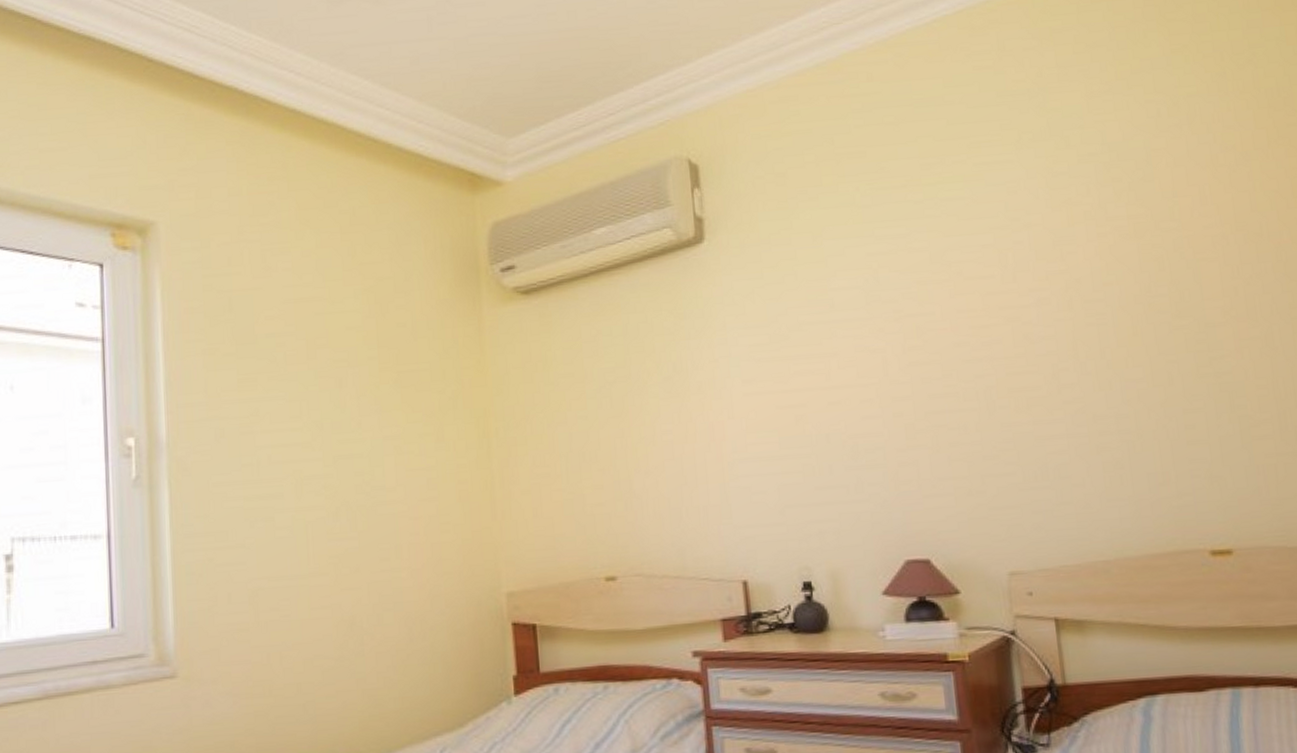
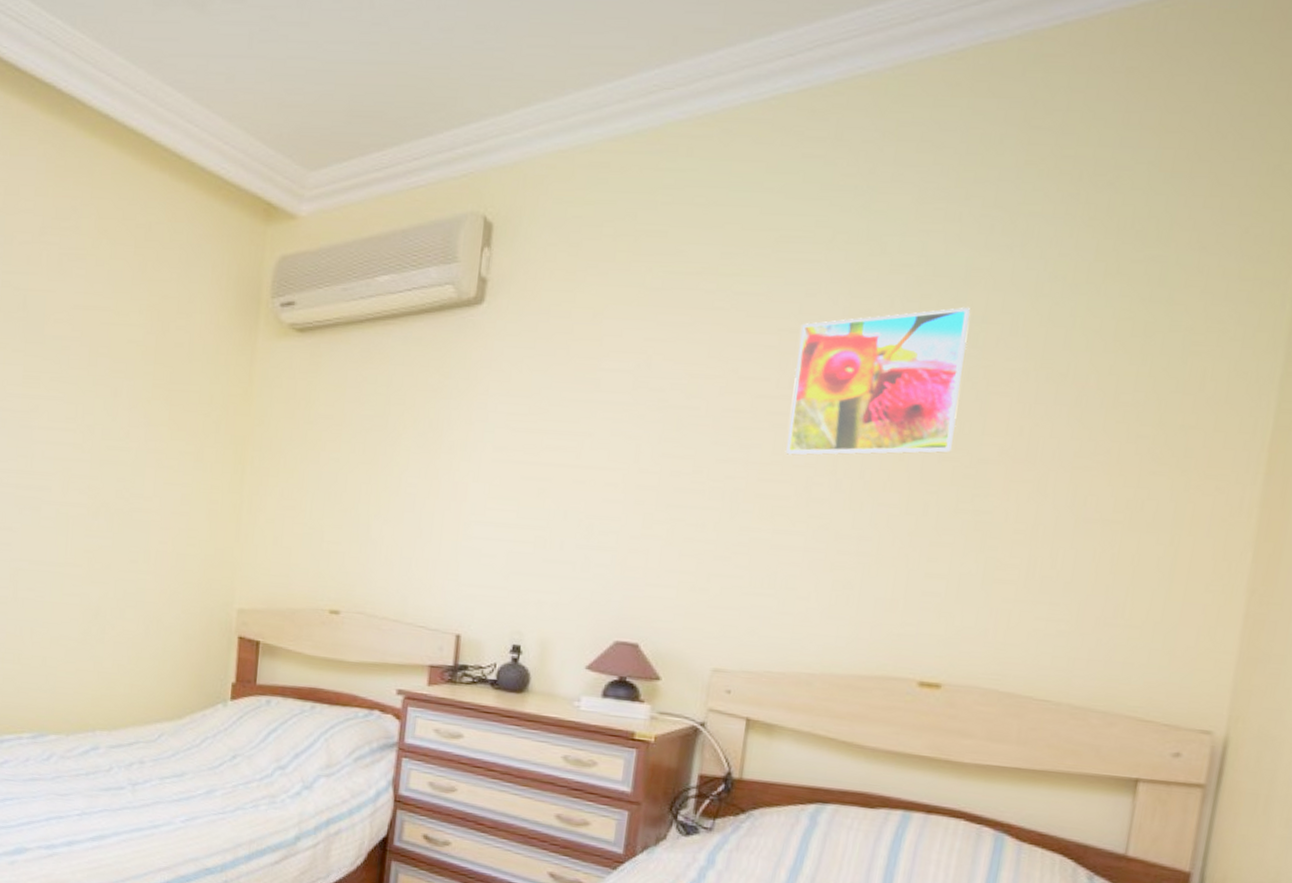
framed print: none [1010,184,1178,346] -> present [785,306,971,456]

